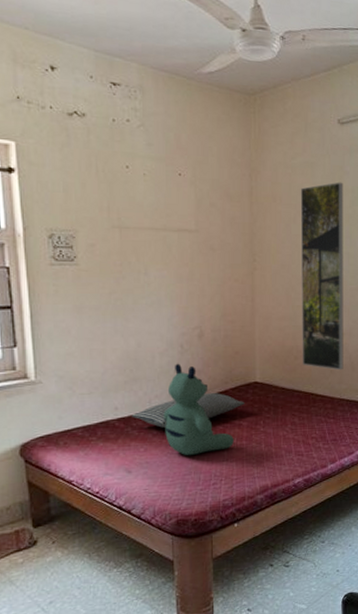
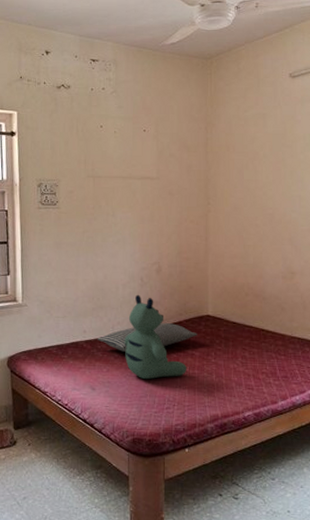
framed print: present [300,182,344,370] -> none [252,130,295,309]

